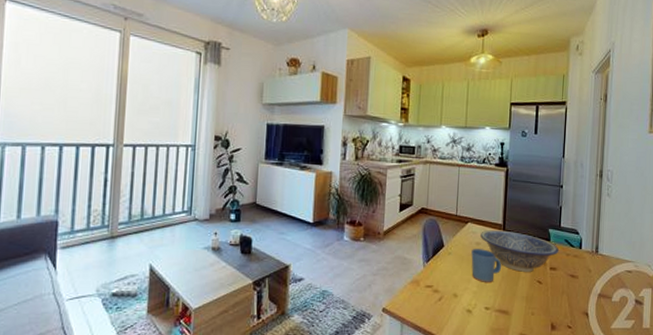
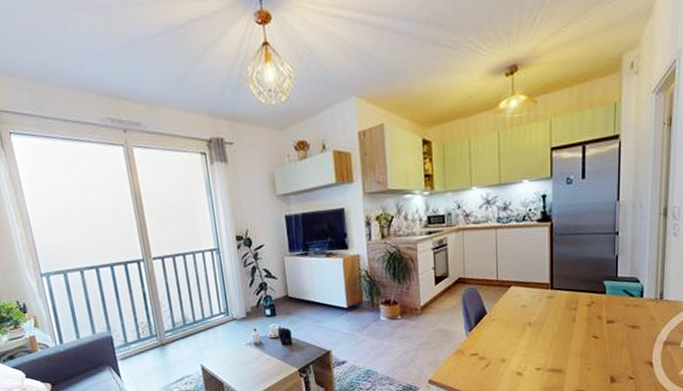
mug: present [471,249,502,282] -> none [517,311,552,344]
decorative bowl: present [479,230,559,272] -> none [525,289,617,329]

